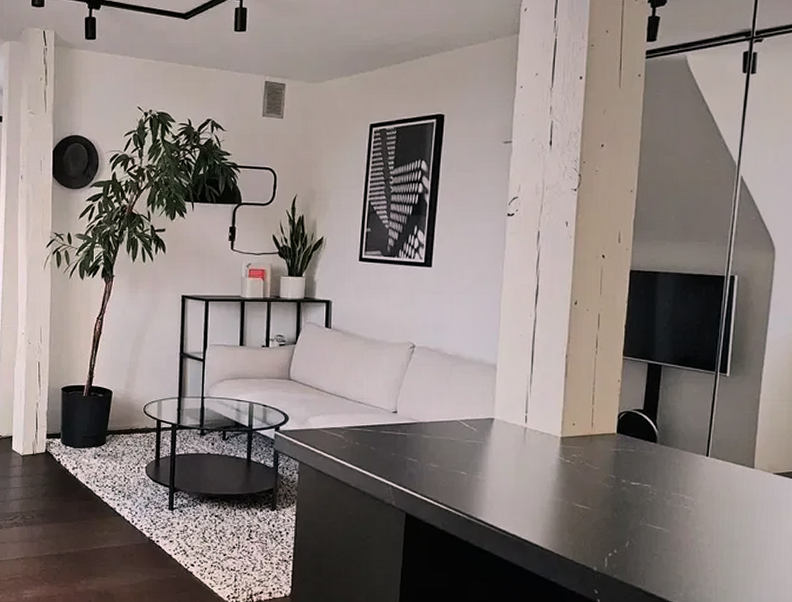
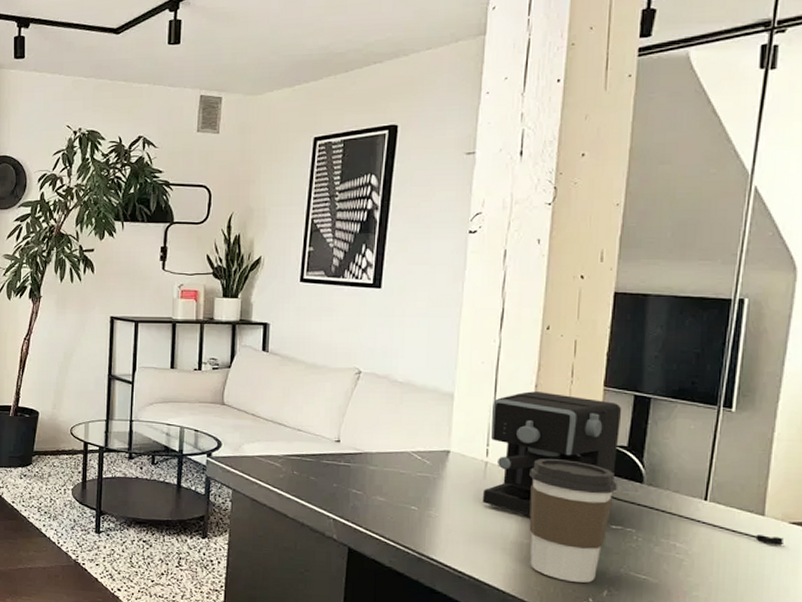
coffee maker: none [522,361,770,494] -> present [482,391,785,546]
coffee cup: none [562,423,635,536] -> present [529,459,617,583]

